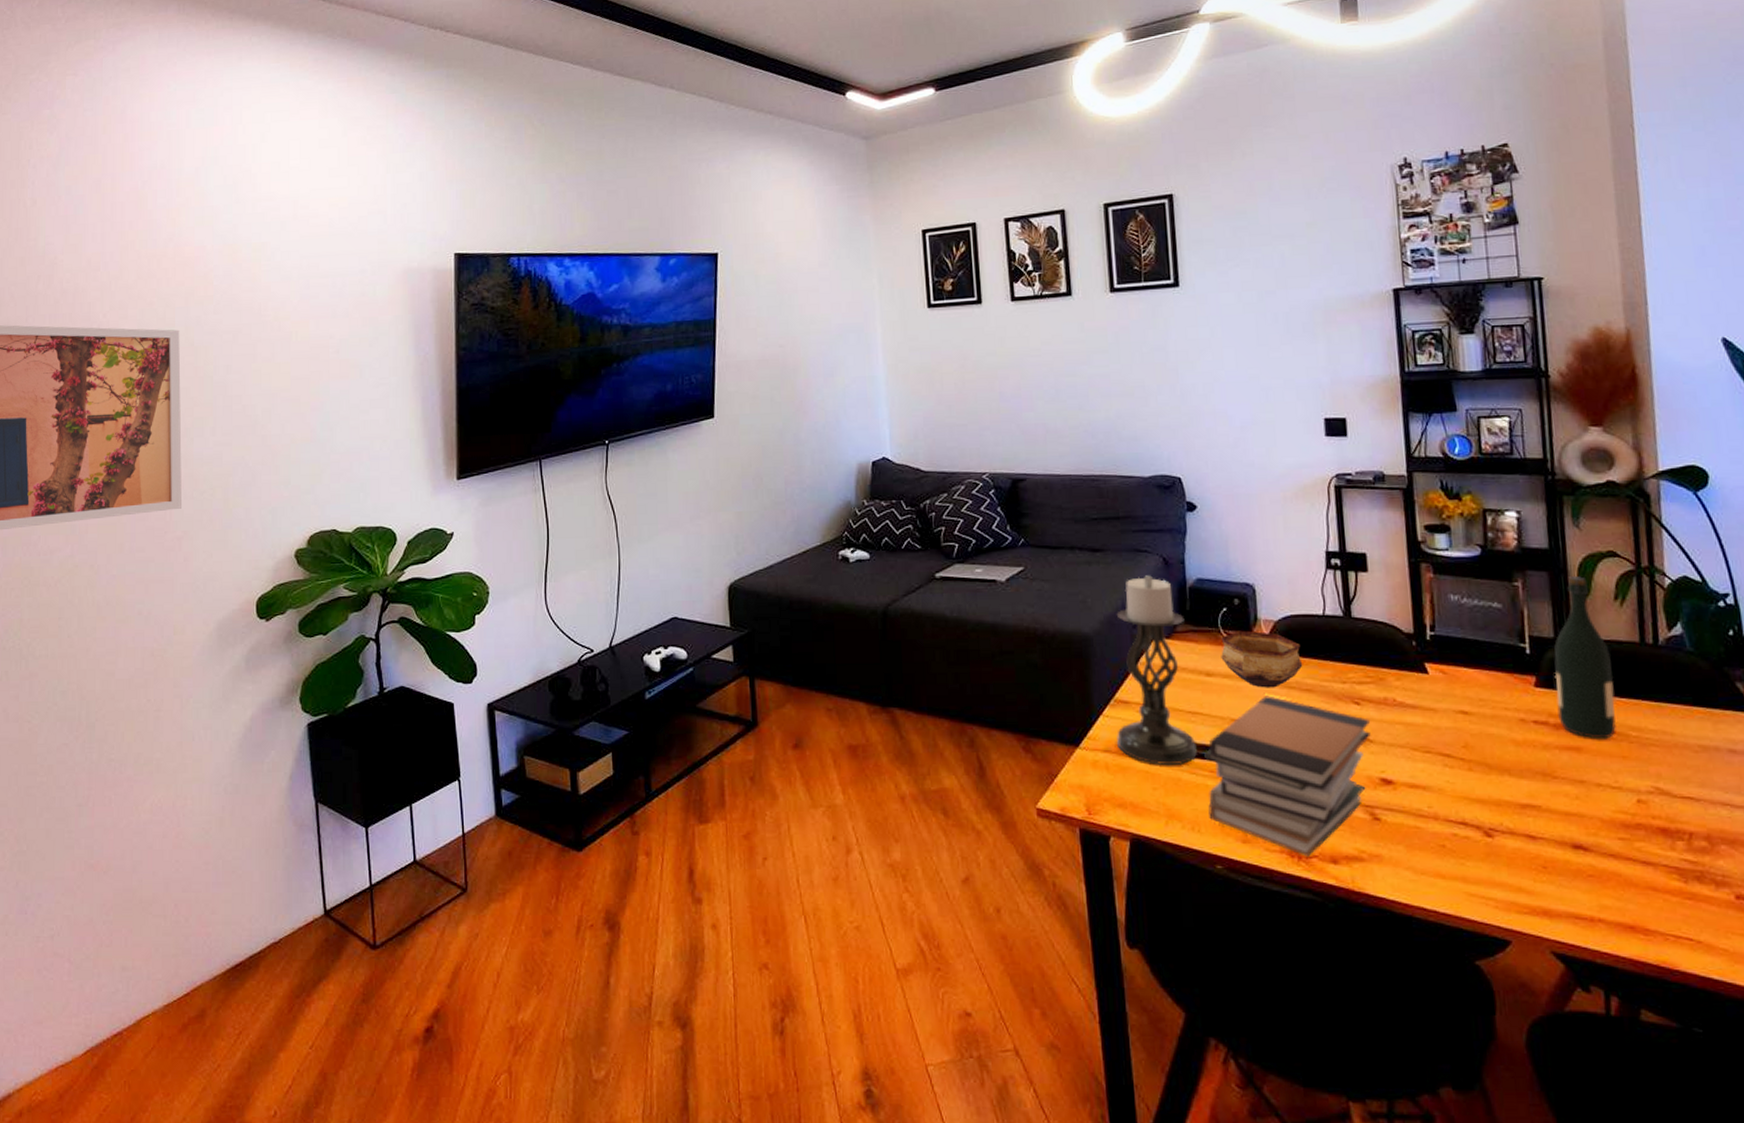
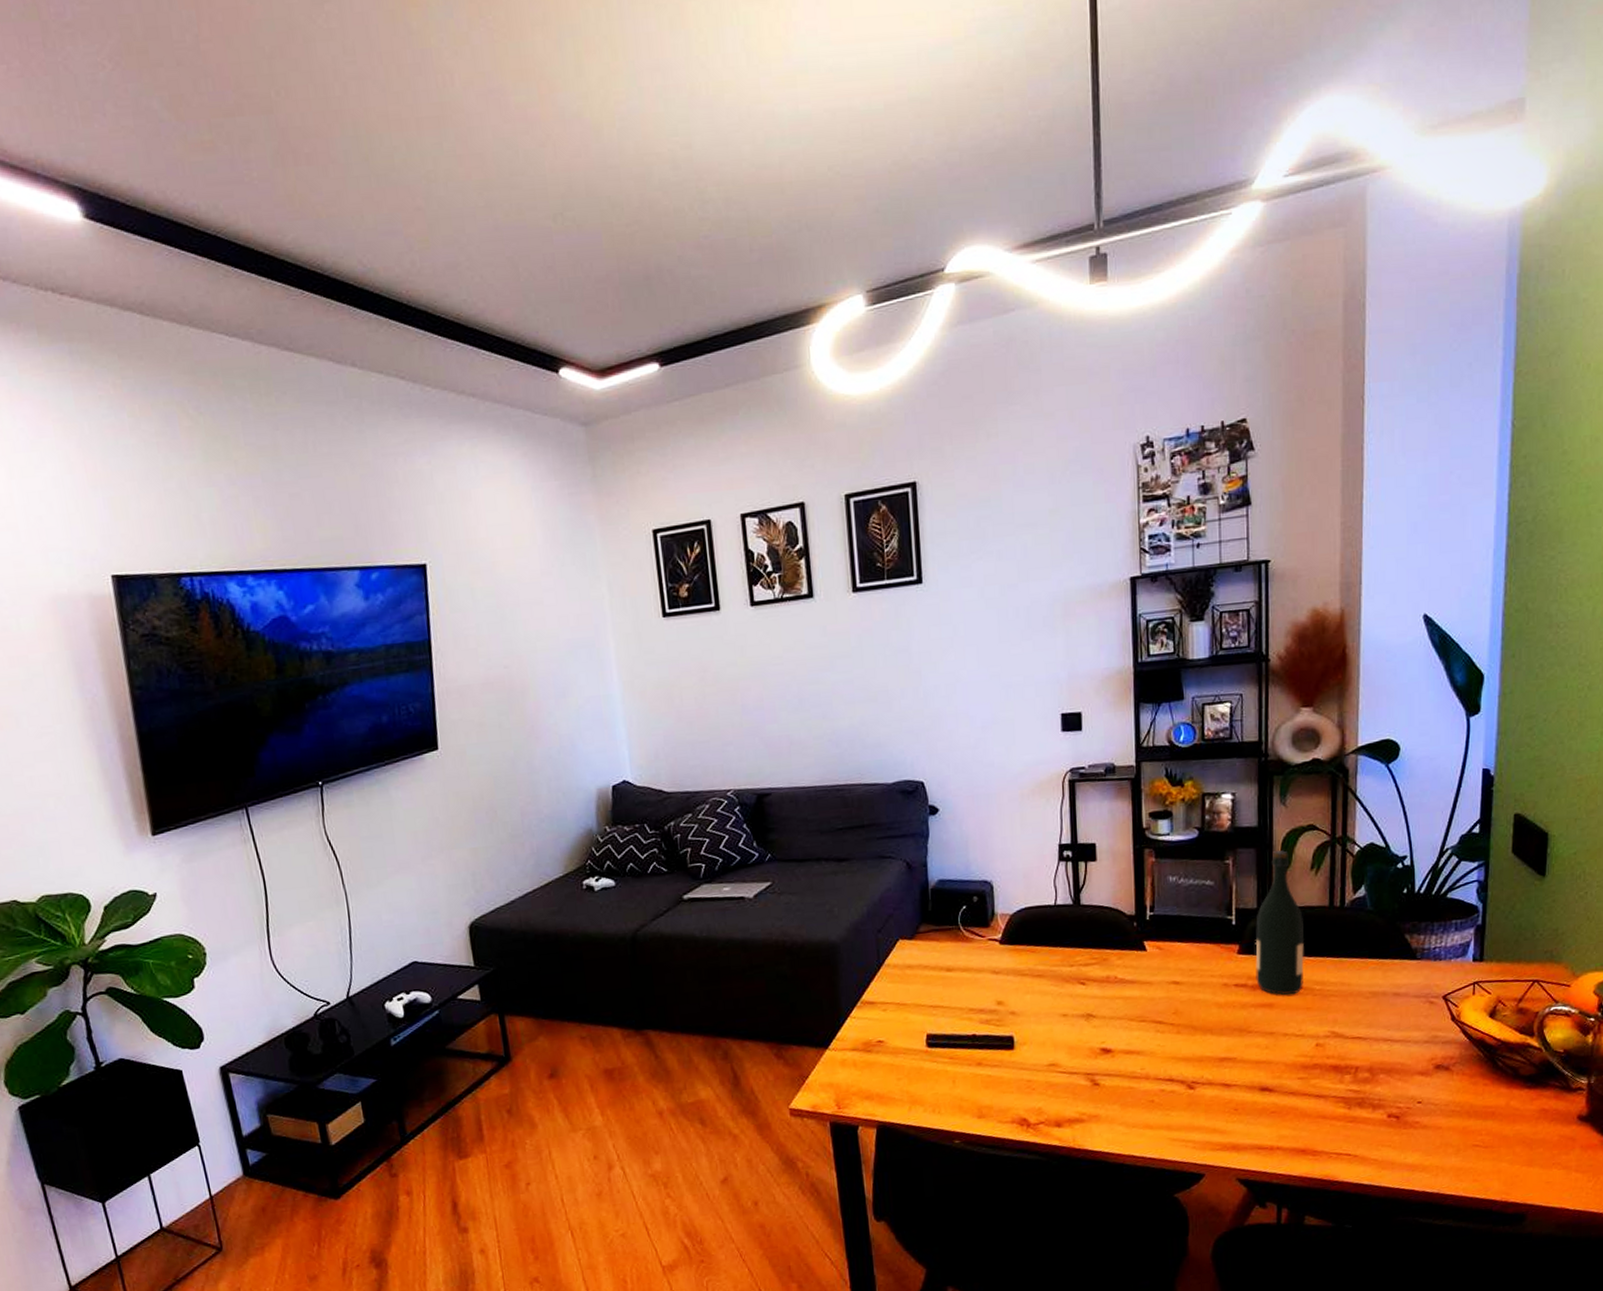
candle holder: present [1116,575,1197,766] -> none [862,880,938,1058]
book stack: present [1204,695,1371,857] -> none [944,984,1094,1124]
bowl: present [1221,630,1303,688] -> none [960,925,1035,978]

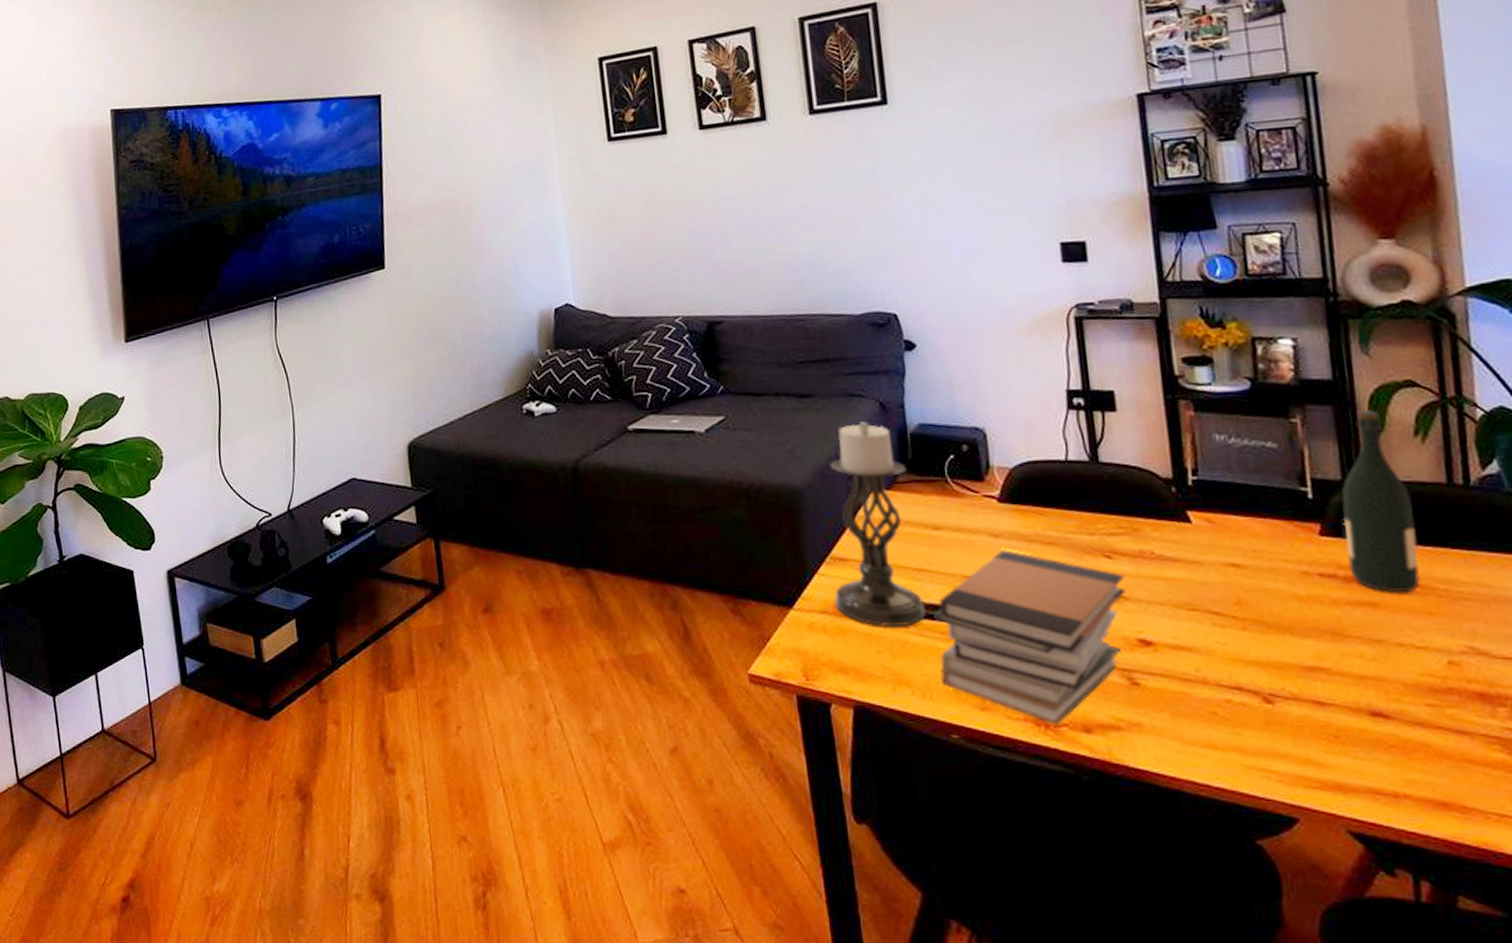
candle holder: none [862,880,938,1058] -> present [829,421,926,628]
book stack: none [944,984,1094,1124] -> present [934,550,1125,726]

